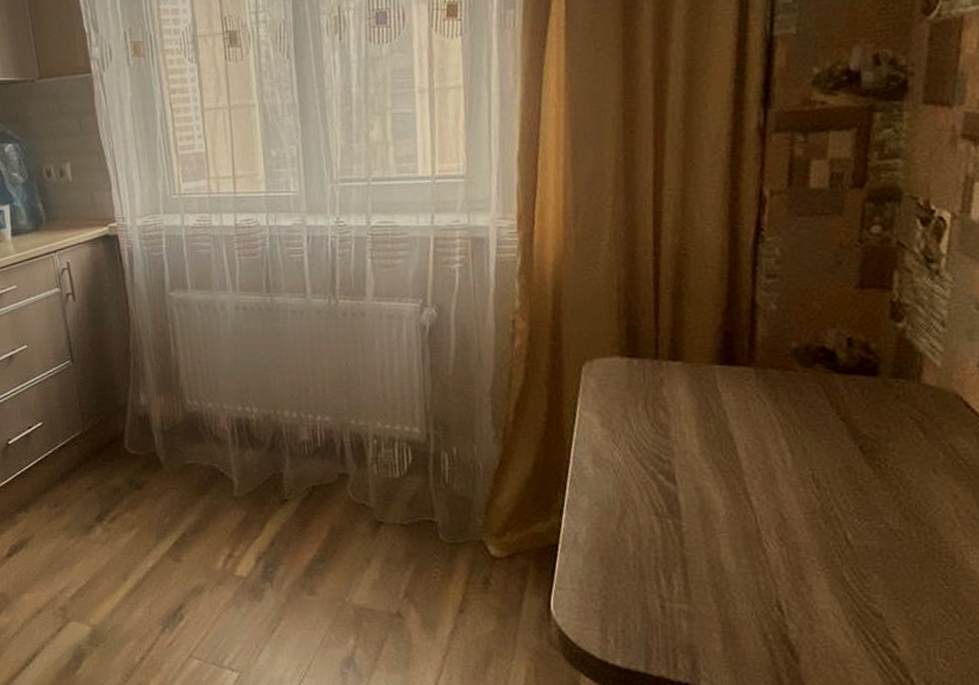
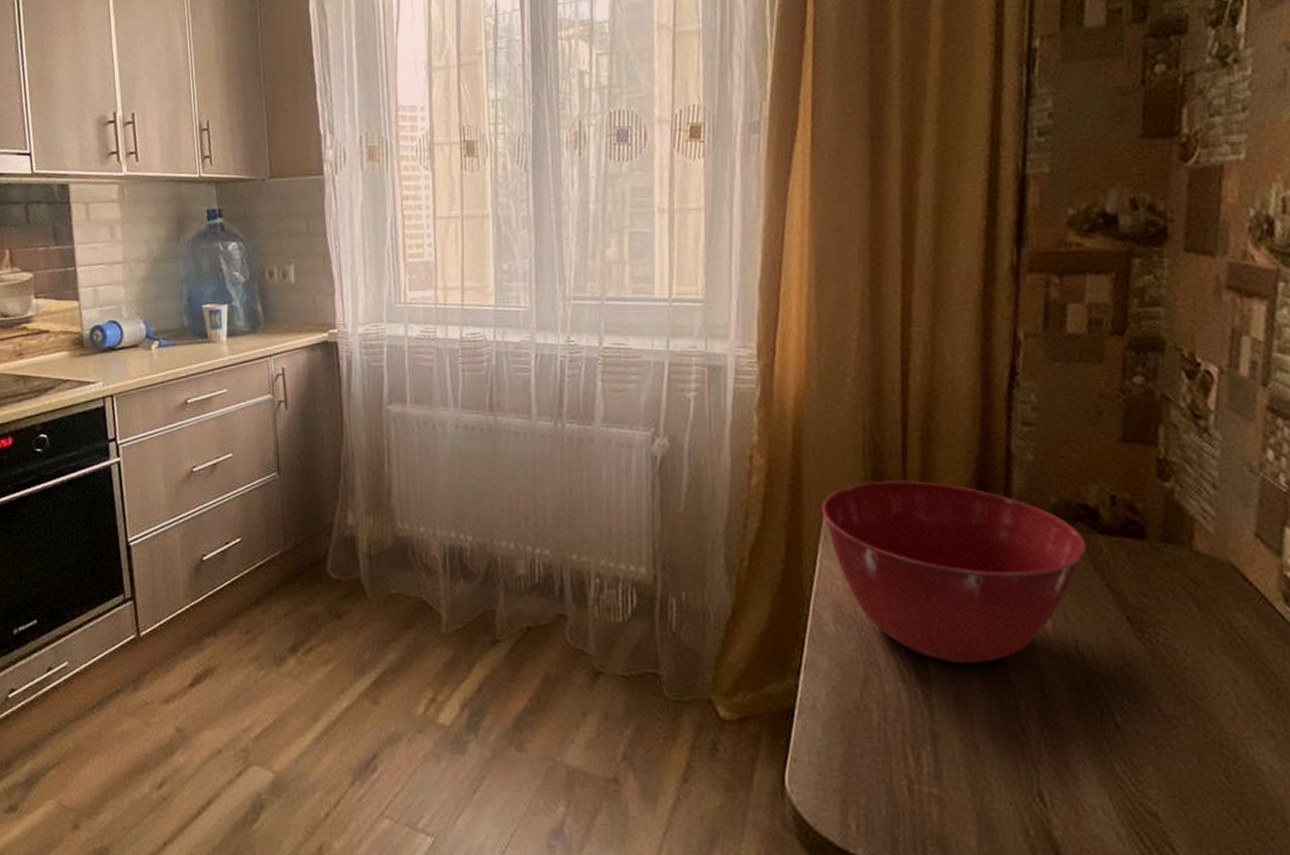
mixing bowl: none [580,335,824,496] -> present [822,480,1087,664]

